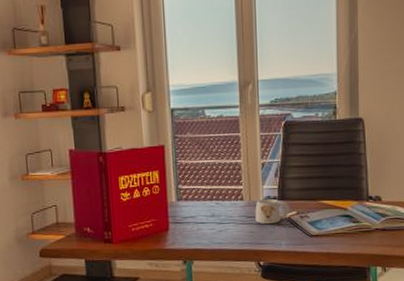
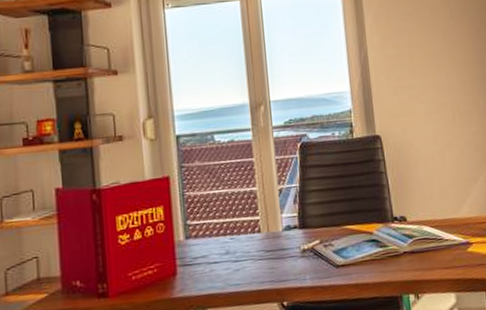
mug: present [255,198,290,225] -> none [274,228,312,258]

